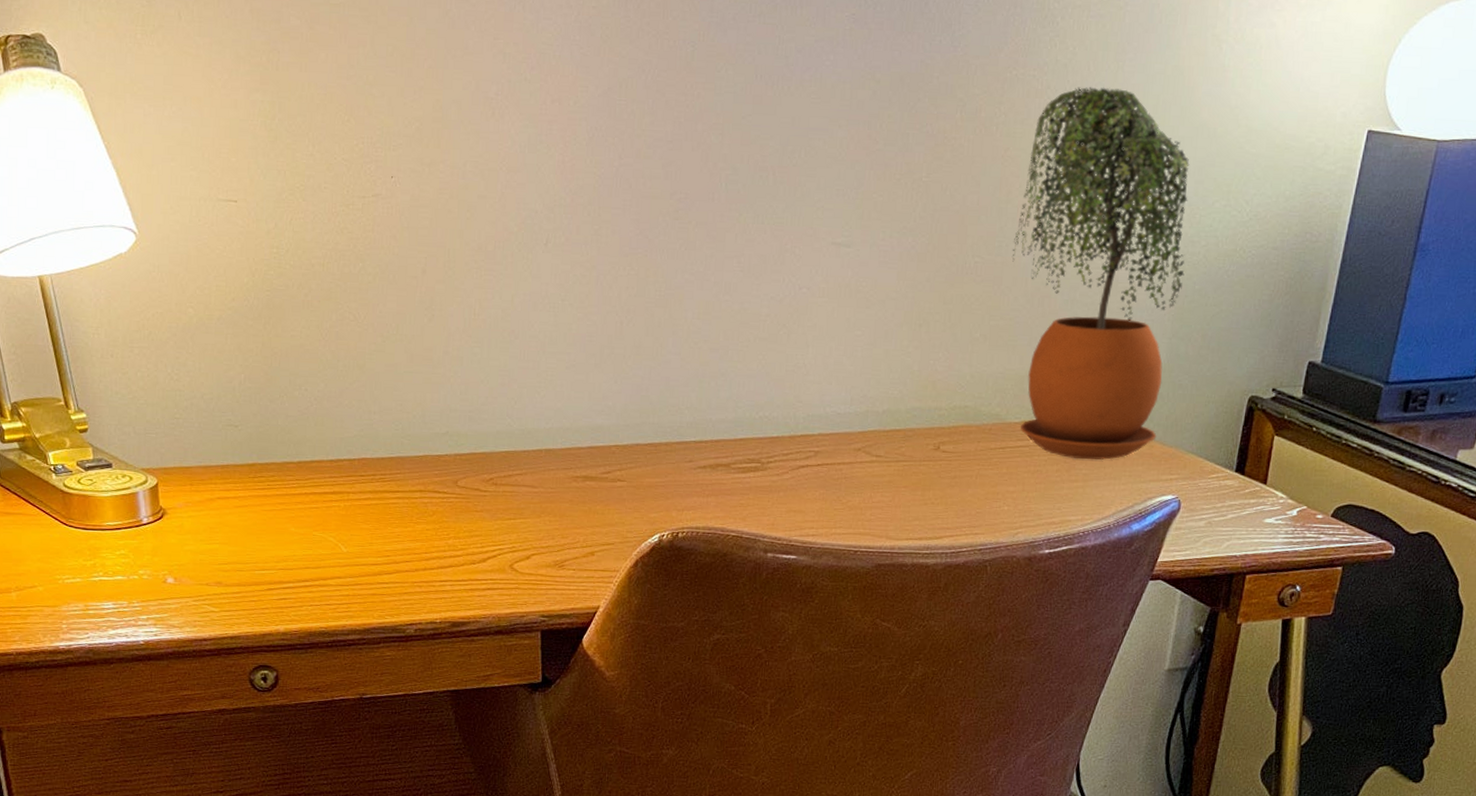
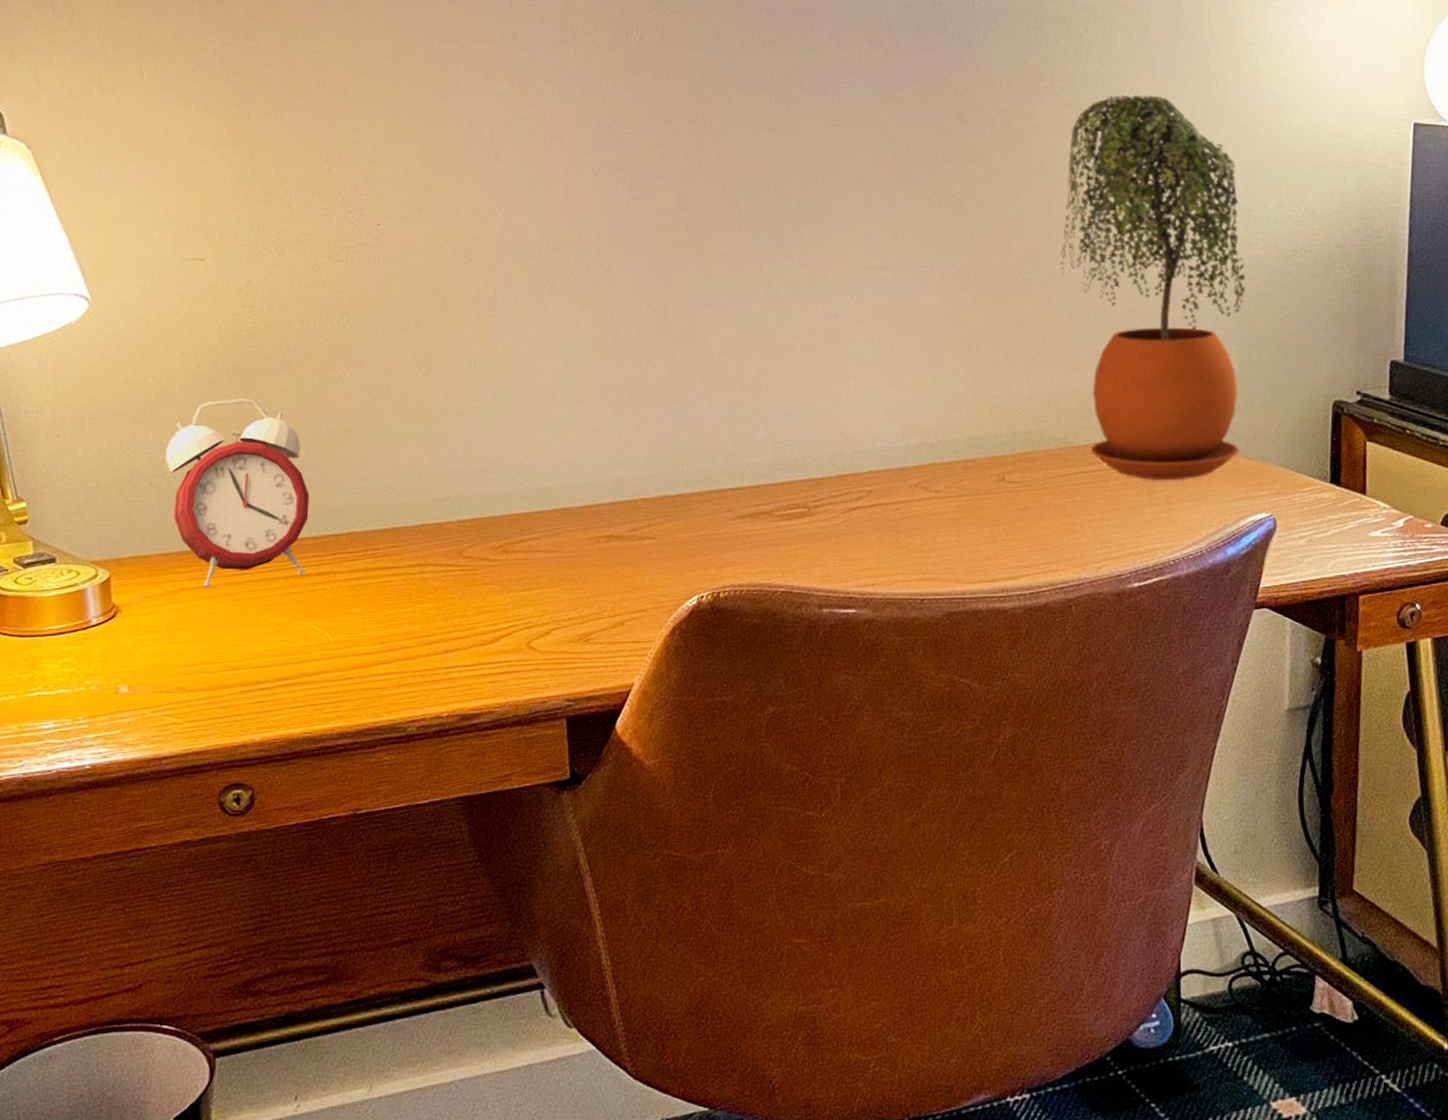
alarm clock: none [204,332,327,499] -> present [165,398,309,589]

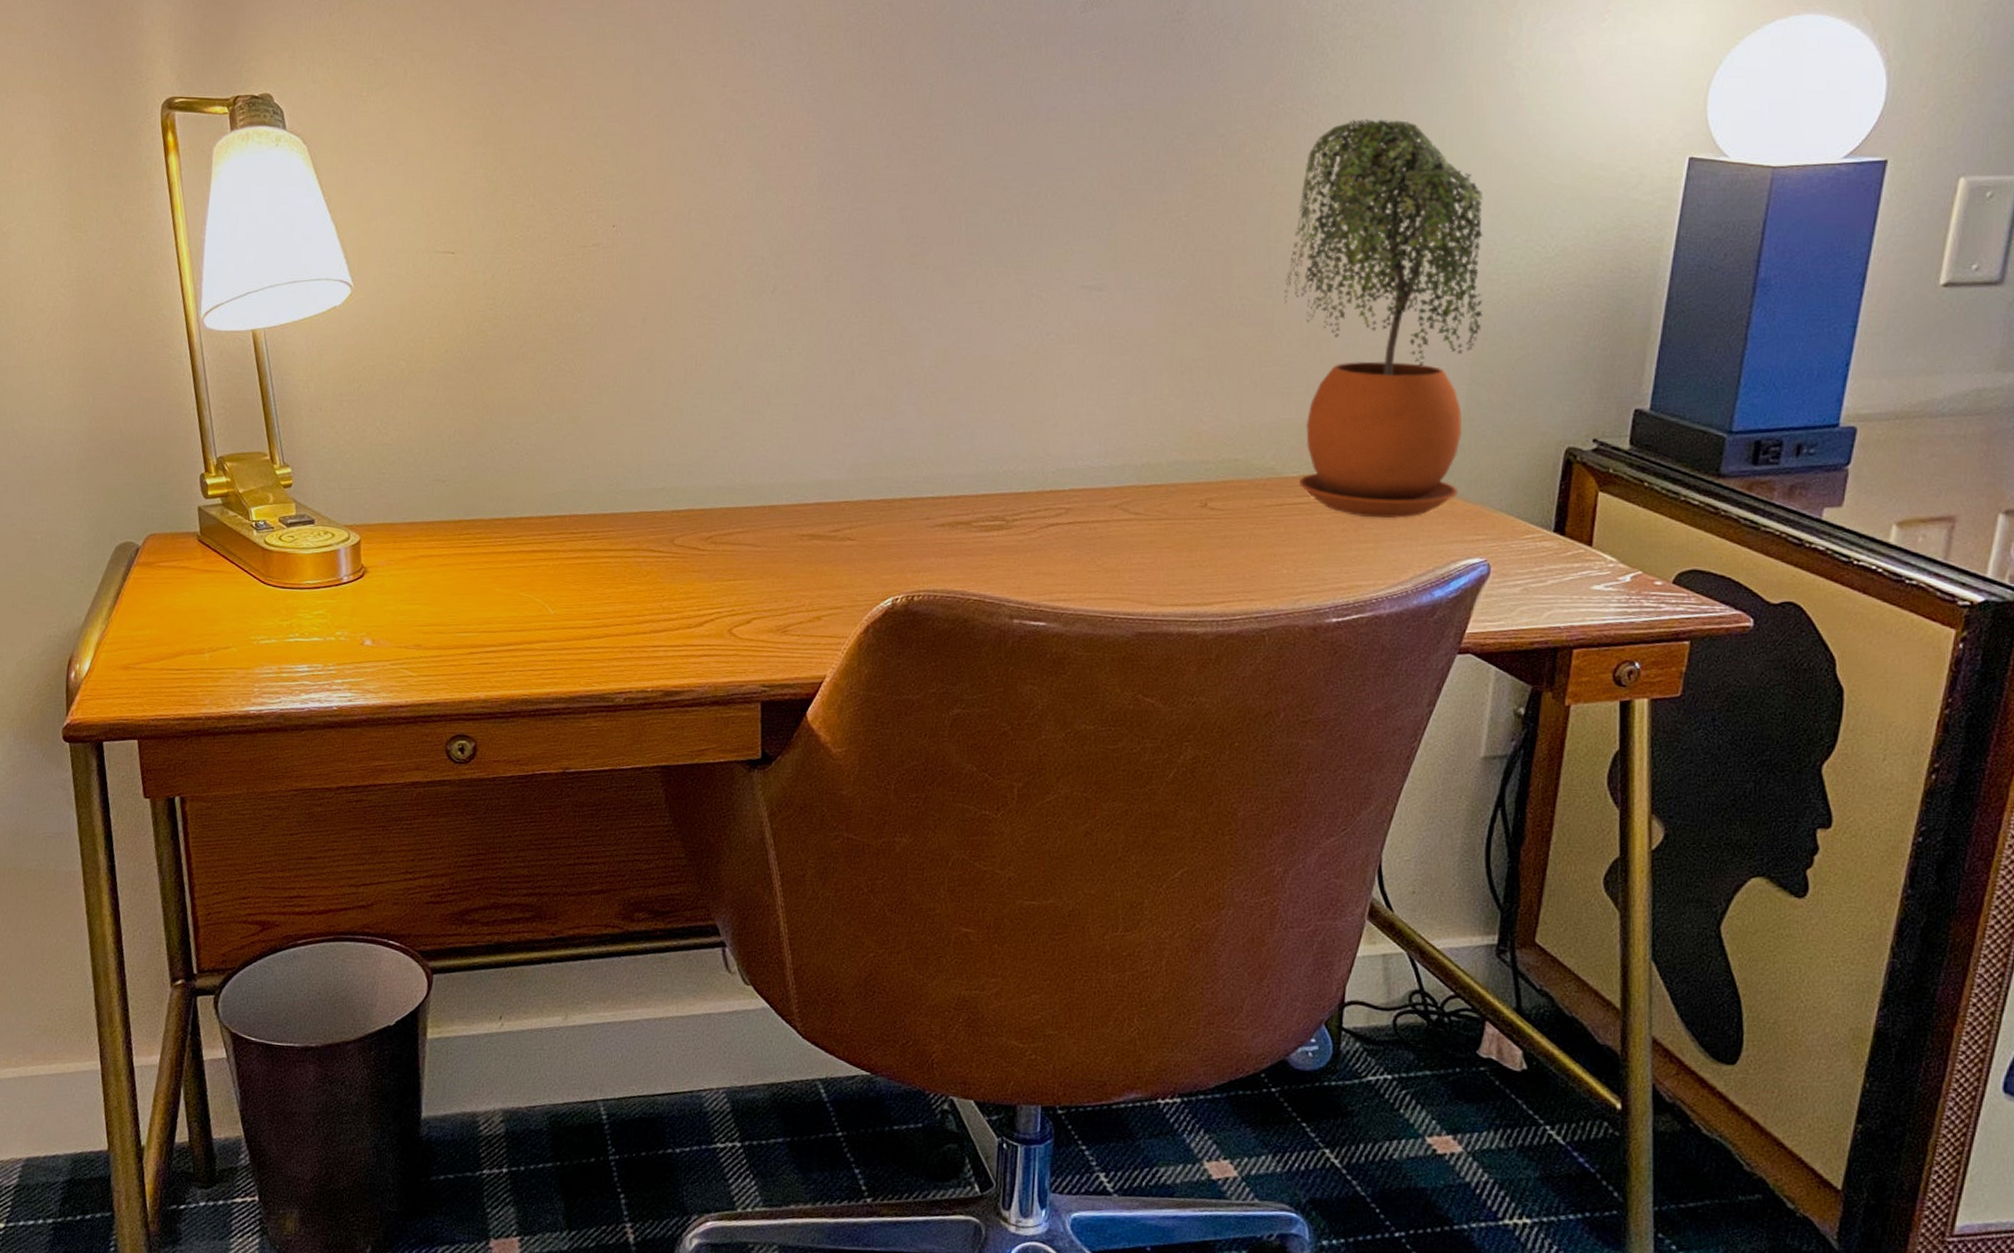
alarm clock: present [165,398,309,589] -> none [412,384,538,557]

